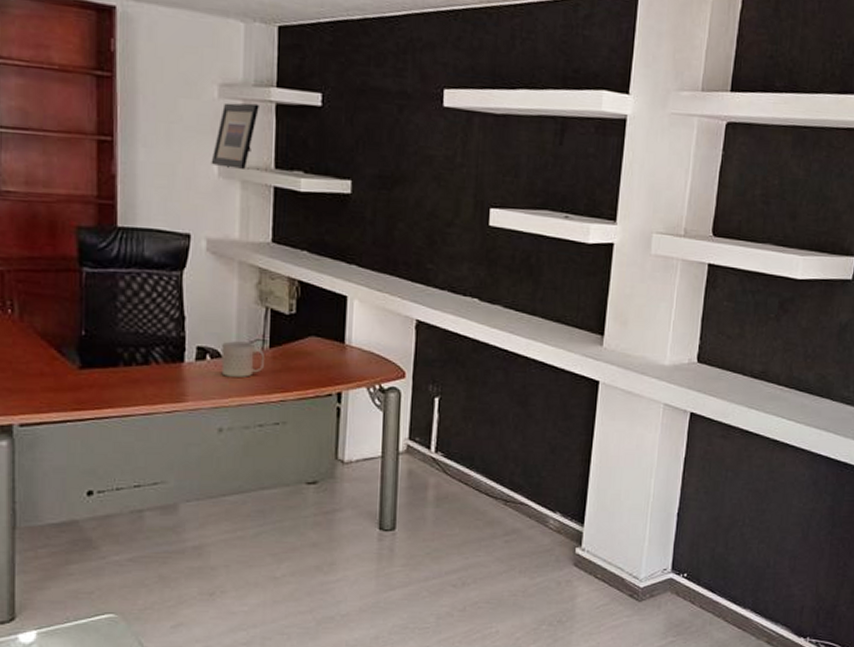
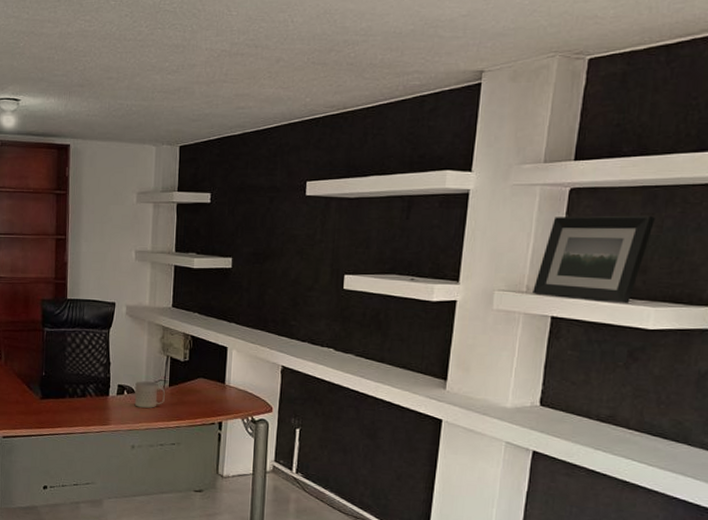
picture frame: present [211,102,259,169] -> none [130,205,165,253]
picture frame: none [690,153,804,252] -> present [532,215,655,304]

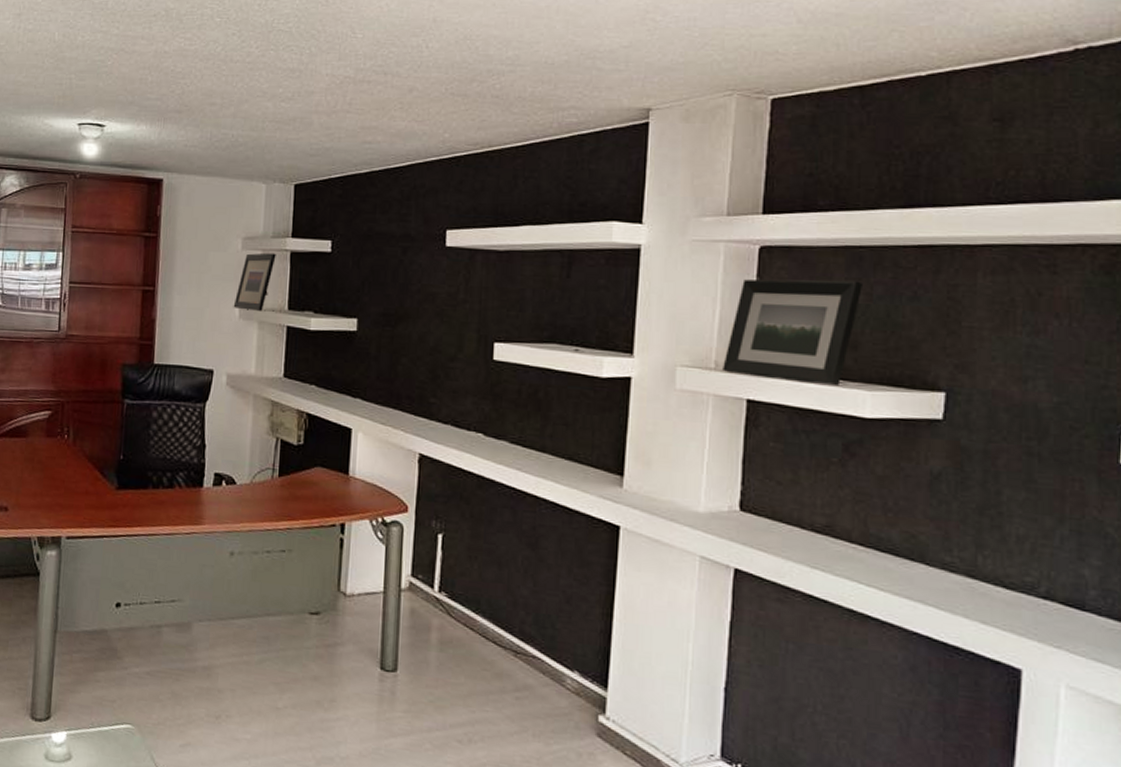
picture frame: none [130,205,165,253] -> present [233,252,276,311]
mug: present [134,381,165,408] -> none [235,468,274,504]

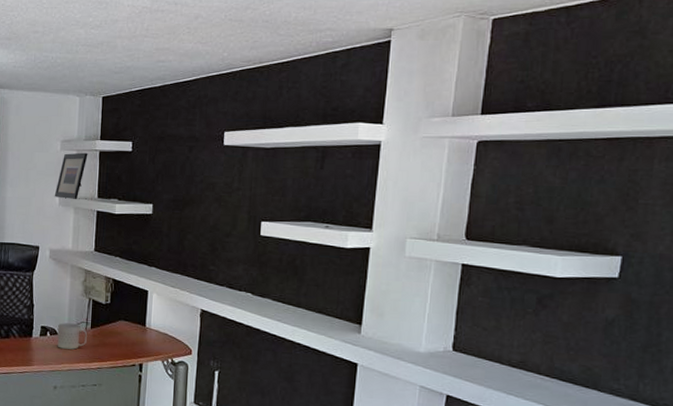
mug: none [235,468,274,504] -> present [57,322,87,350]
picture frame: present [723,279,862,387] -> none [443,167,560,253]

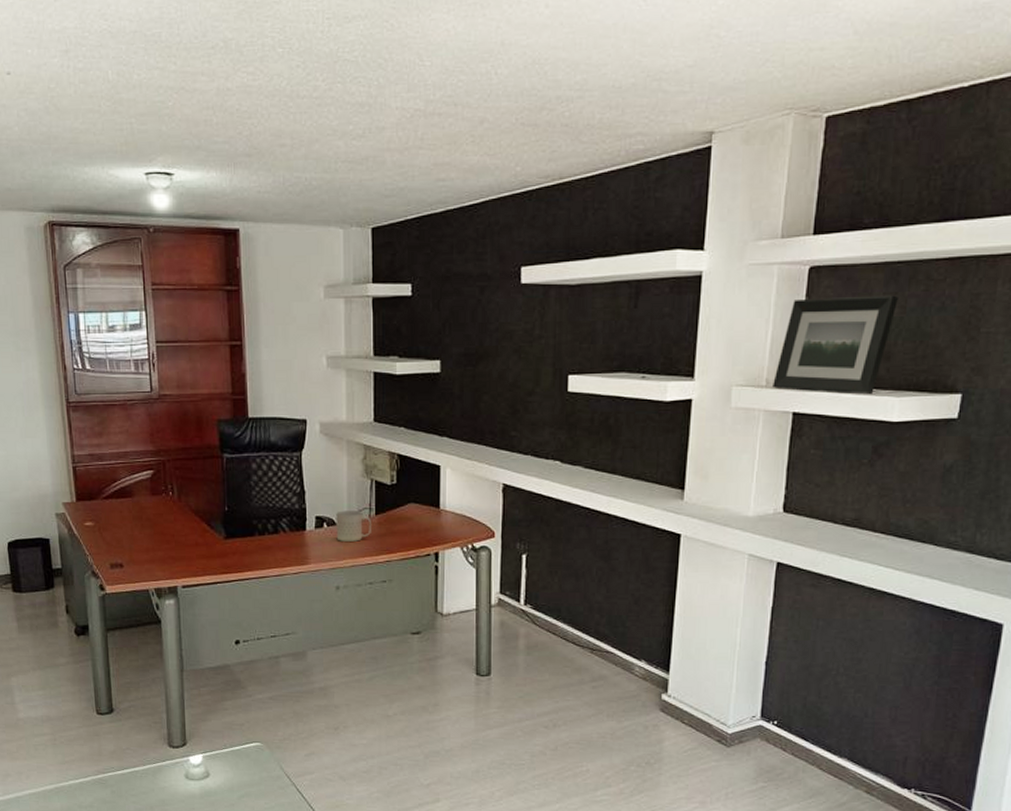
picture frame: present [54,152,88,199] -> none [320,300,359,359]
picture frame: none [443,167,560,253] -> present [772,295,898,395]

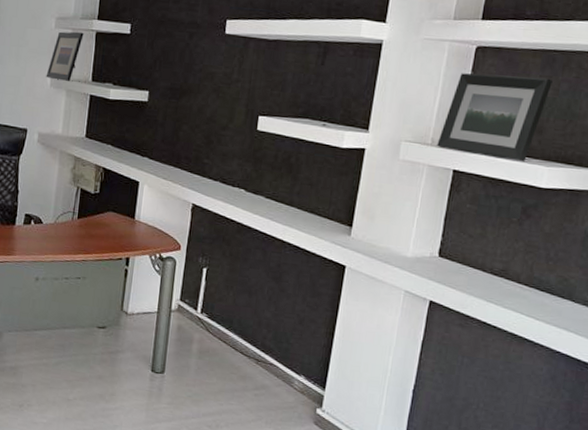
picture frame: none [320,300,359,359] -> present [46,31,84,81]
mug: present [336,510,371,542] -> none [41,211,73,240]

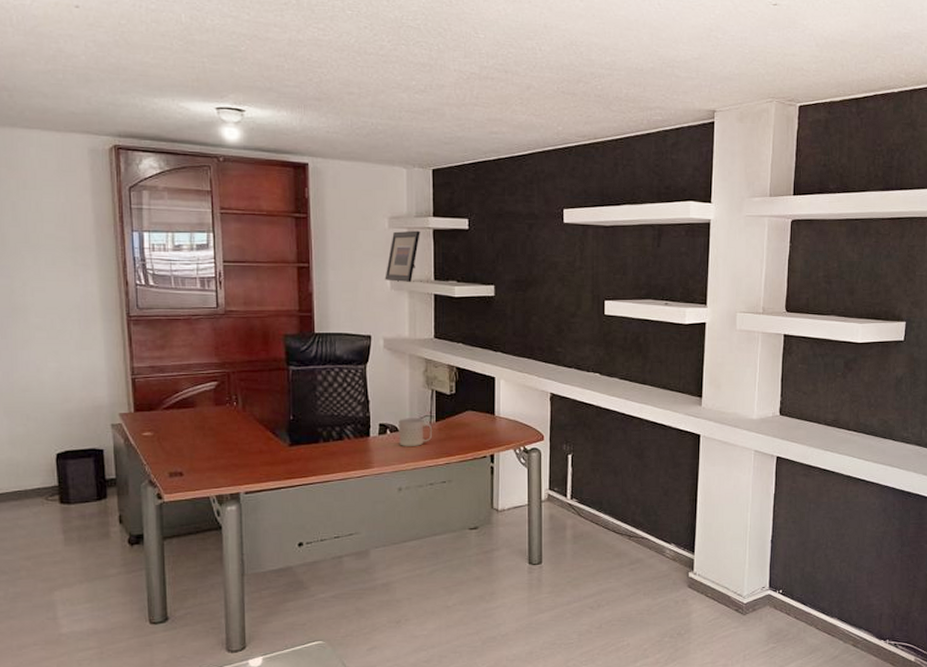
mug: none [41,211,73,240] -> present [399,418,432,446]
picture frame: present [437,73,553,162] -> none [768,244,857,322]

